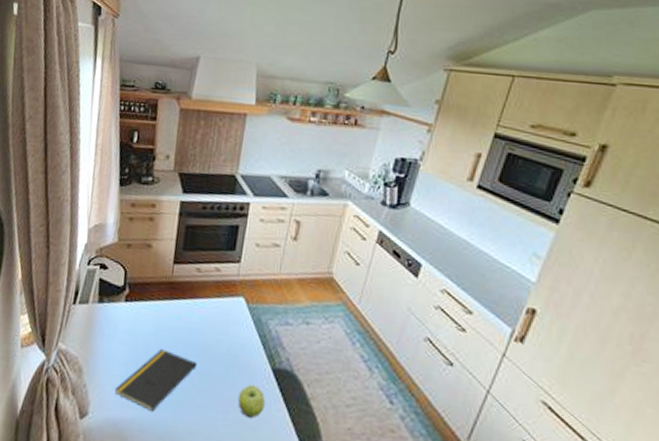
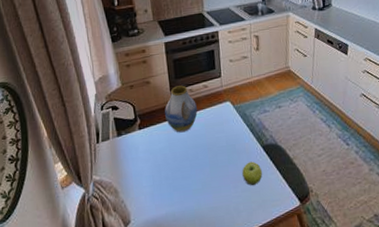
notepad: present [115,349,197,411] -> none [148,156,207,204]
vase: none [159,259,202,321] -> present [165,85,198,133]

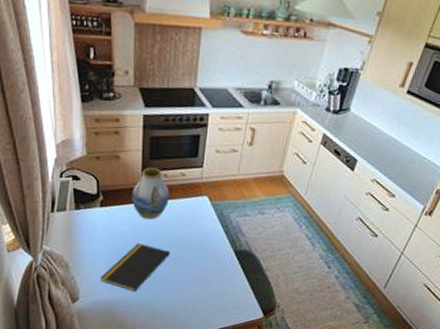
notepad: none [148,156,207,204] -> present [101,243,170,292]
fruit: present [242,161,263,185] -> none [207,264,230,288]

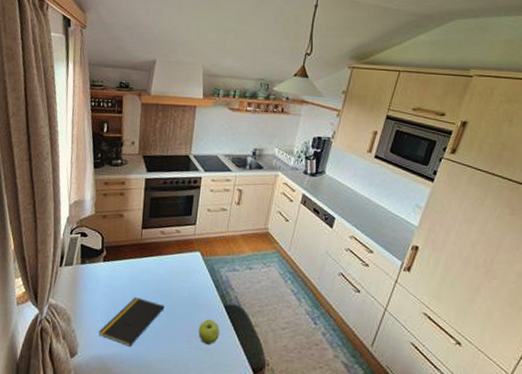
vase: present [132,167,170,220] -> none [132,225,166,274]
fruit: none [207,264,230,288] -> present [199,319,220,344]

